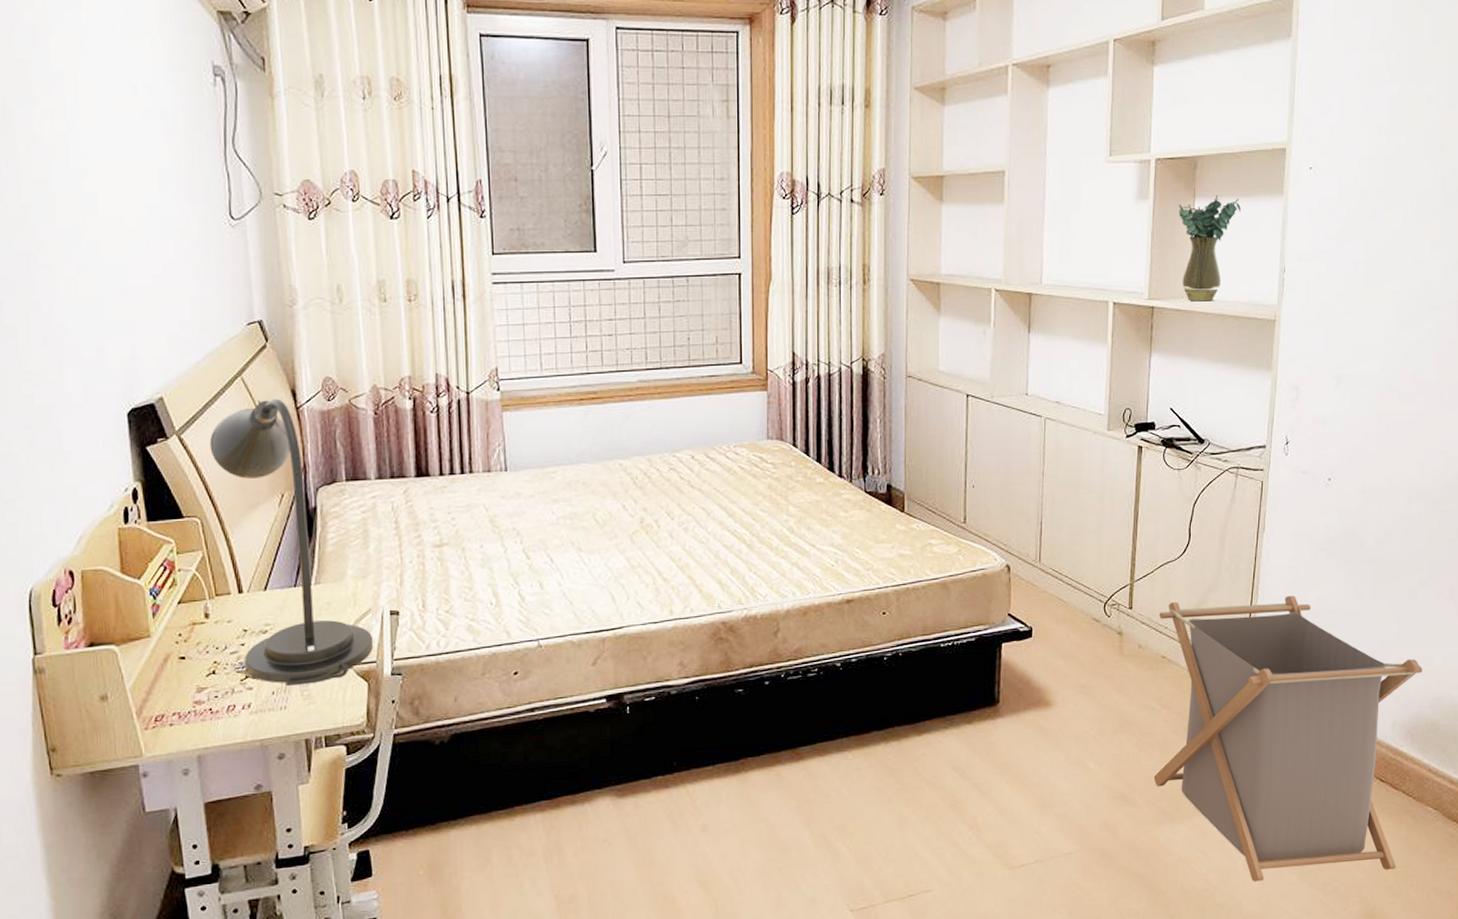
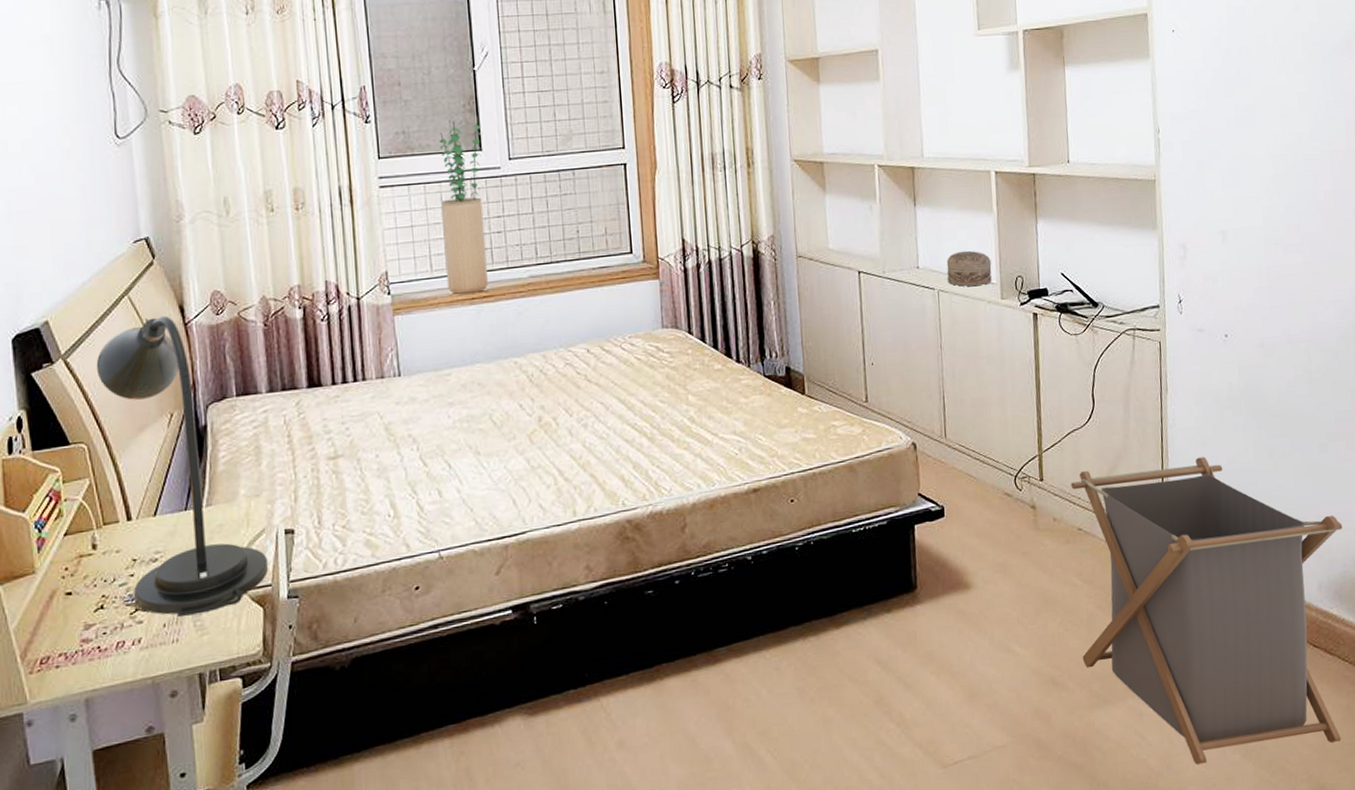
vase: none [553,216,597,394] -> present [439,115,488,294]
decorative box: none [1056,380,1101,416] -> present [946,250,992,287]
vase: present [1179,195,1241,302] -> none [1050,62,1110,167]

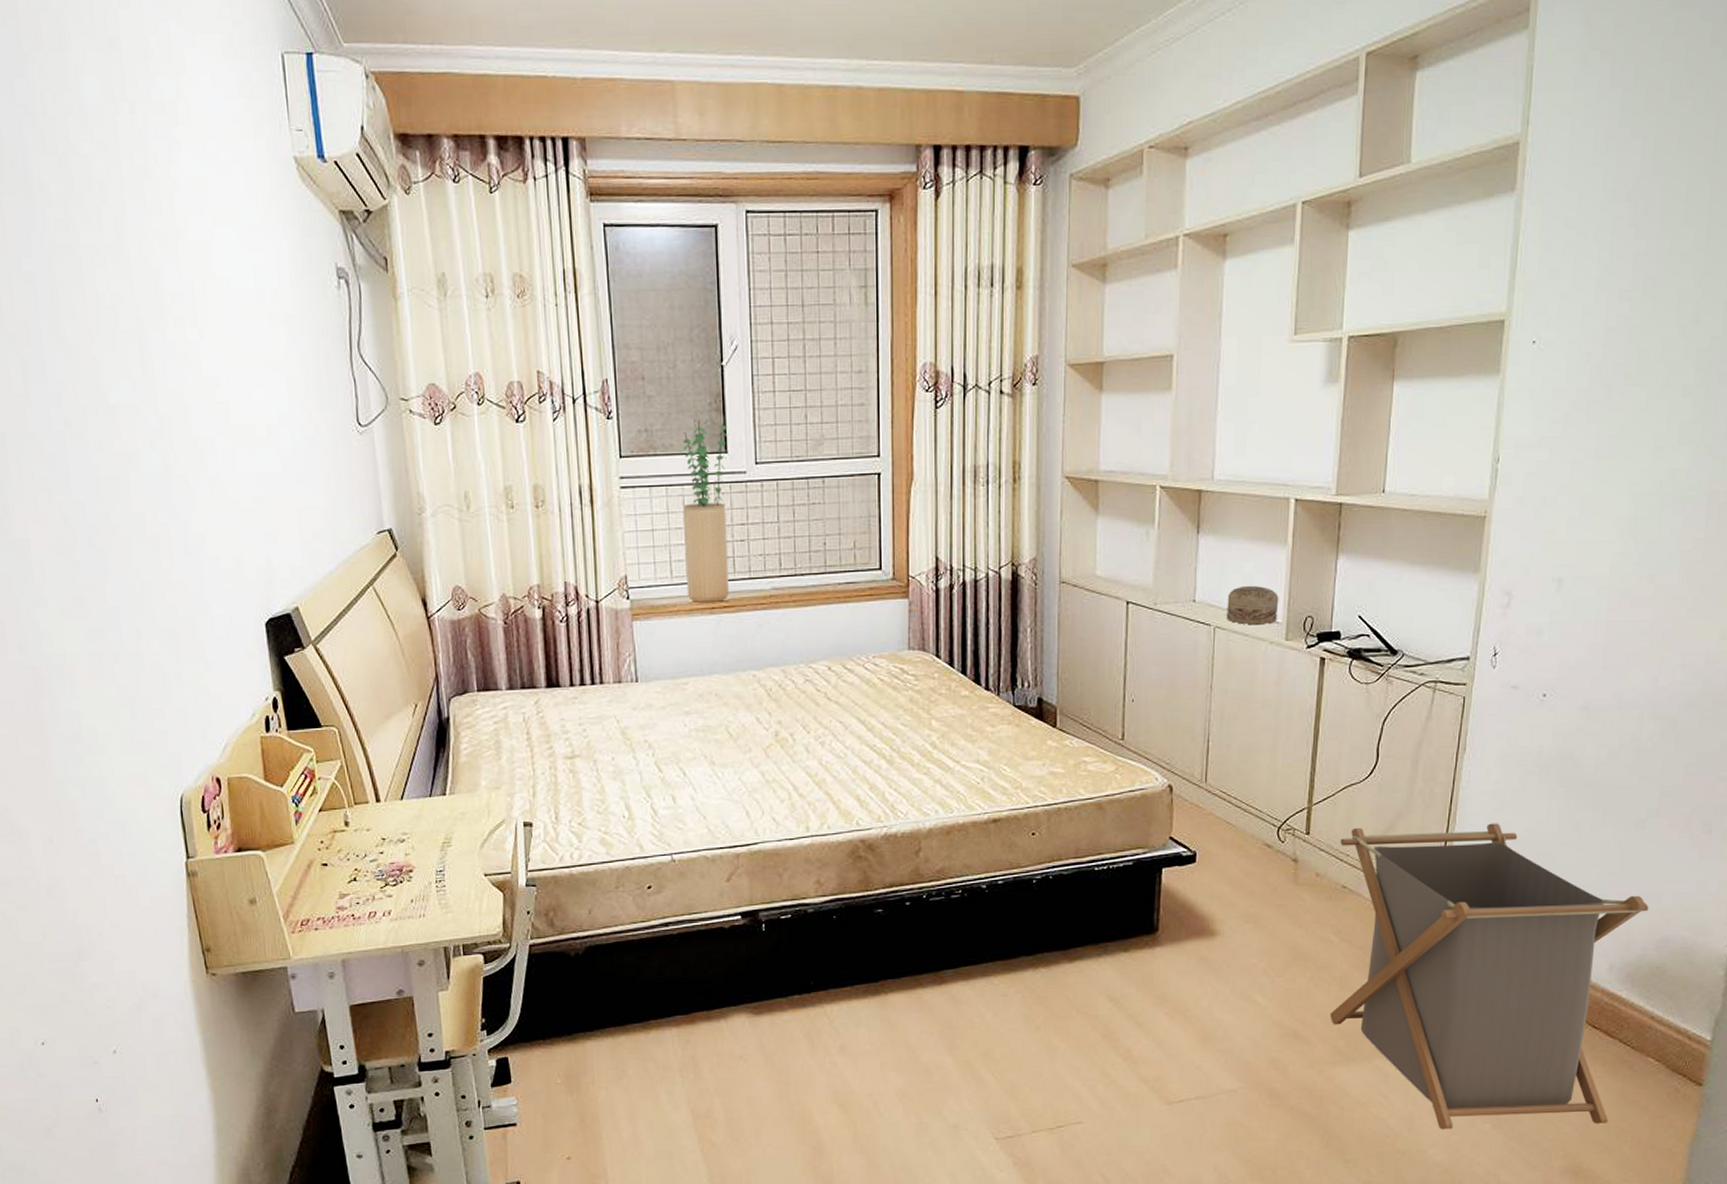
desk lamp: present [96,315,269,617] -> none [344,608,509,894]

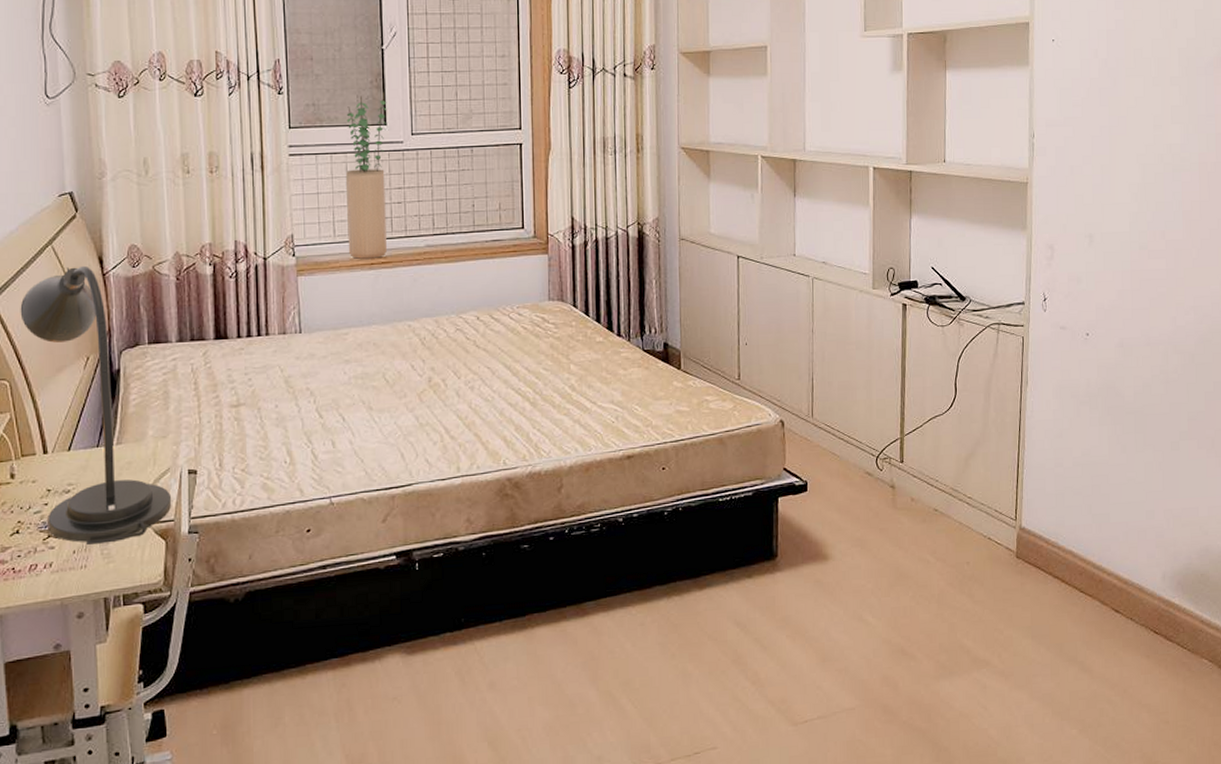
desk lamp: none [344,608,509,894] -> present [20,265,172,545]
decorative box: present [1227,585,1279,625] -> none [822,241,865,276]
laundry basket: present [1330,823,1649,1130] -> none [929,448,1189,737]

